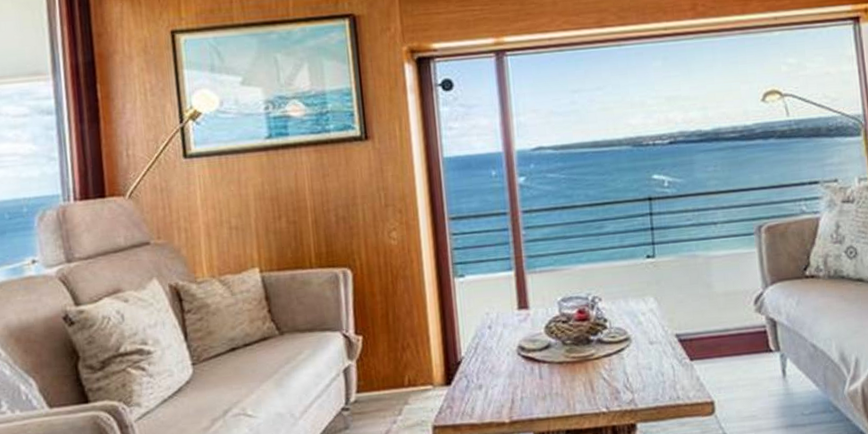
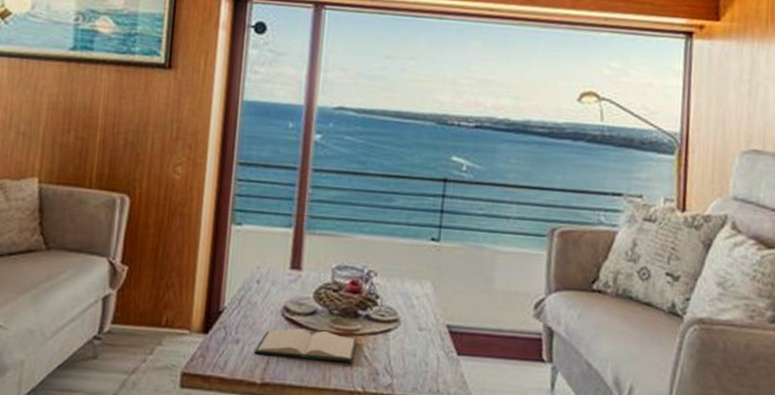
hardback book: none [498,361,594,396] -> present [254,328,356,362]

